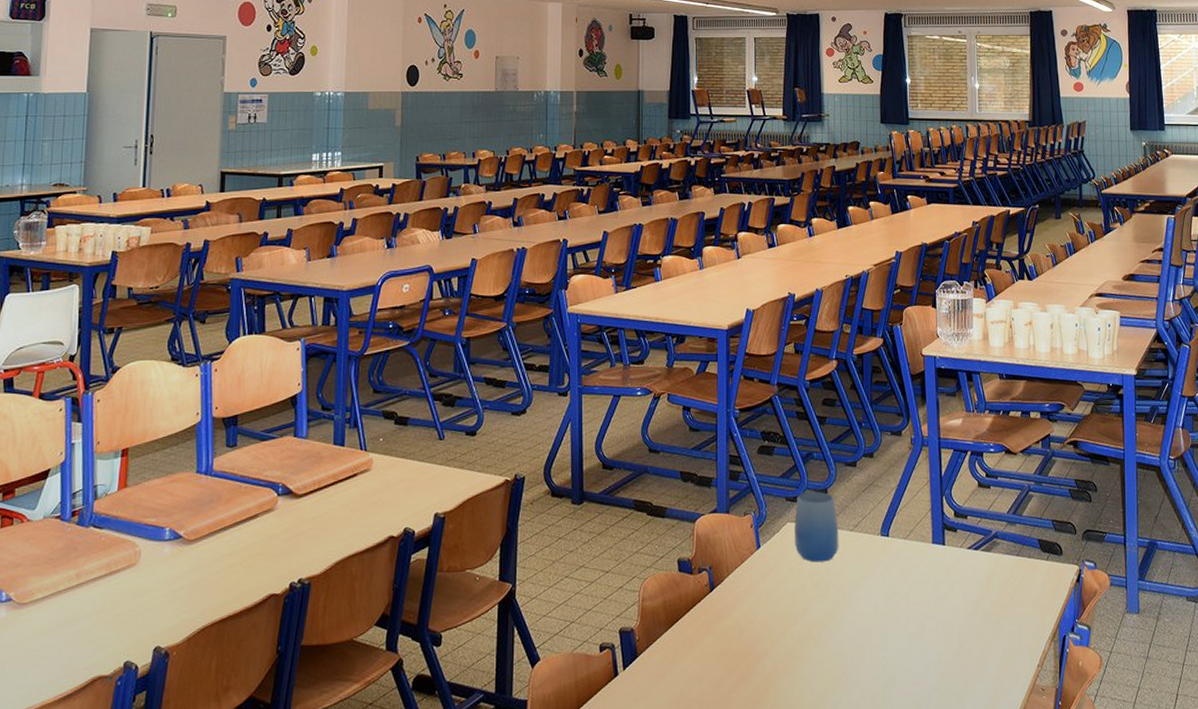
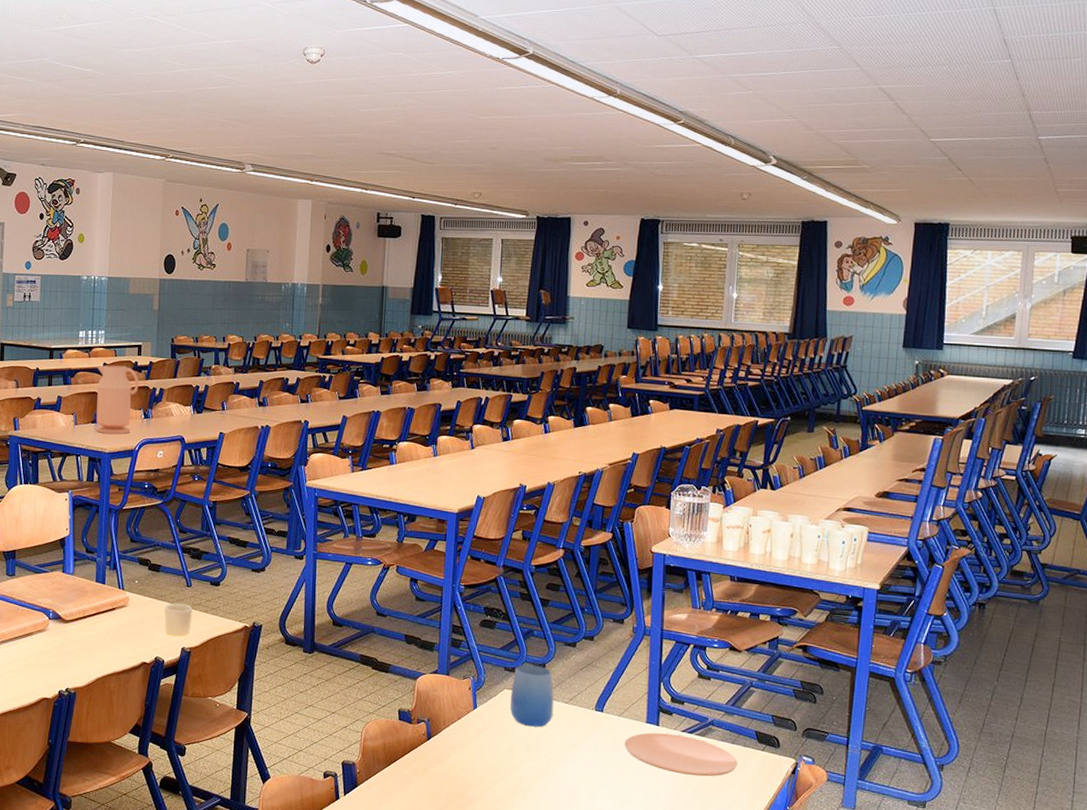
water jug: none [332,190,381,268] -> present [96,365,139,434]
cup: none [414,460,446,501] -> present [164,603,193,637]
plate: none [913,552,1024,597] -> present [624,732,737,777]

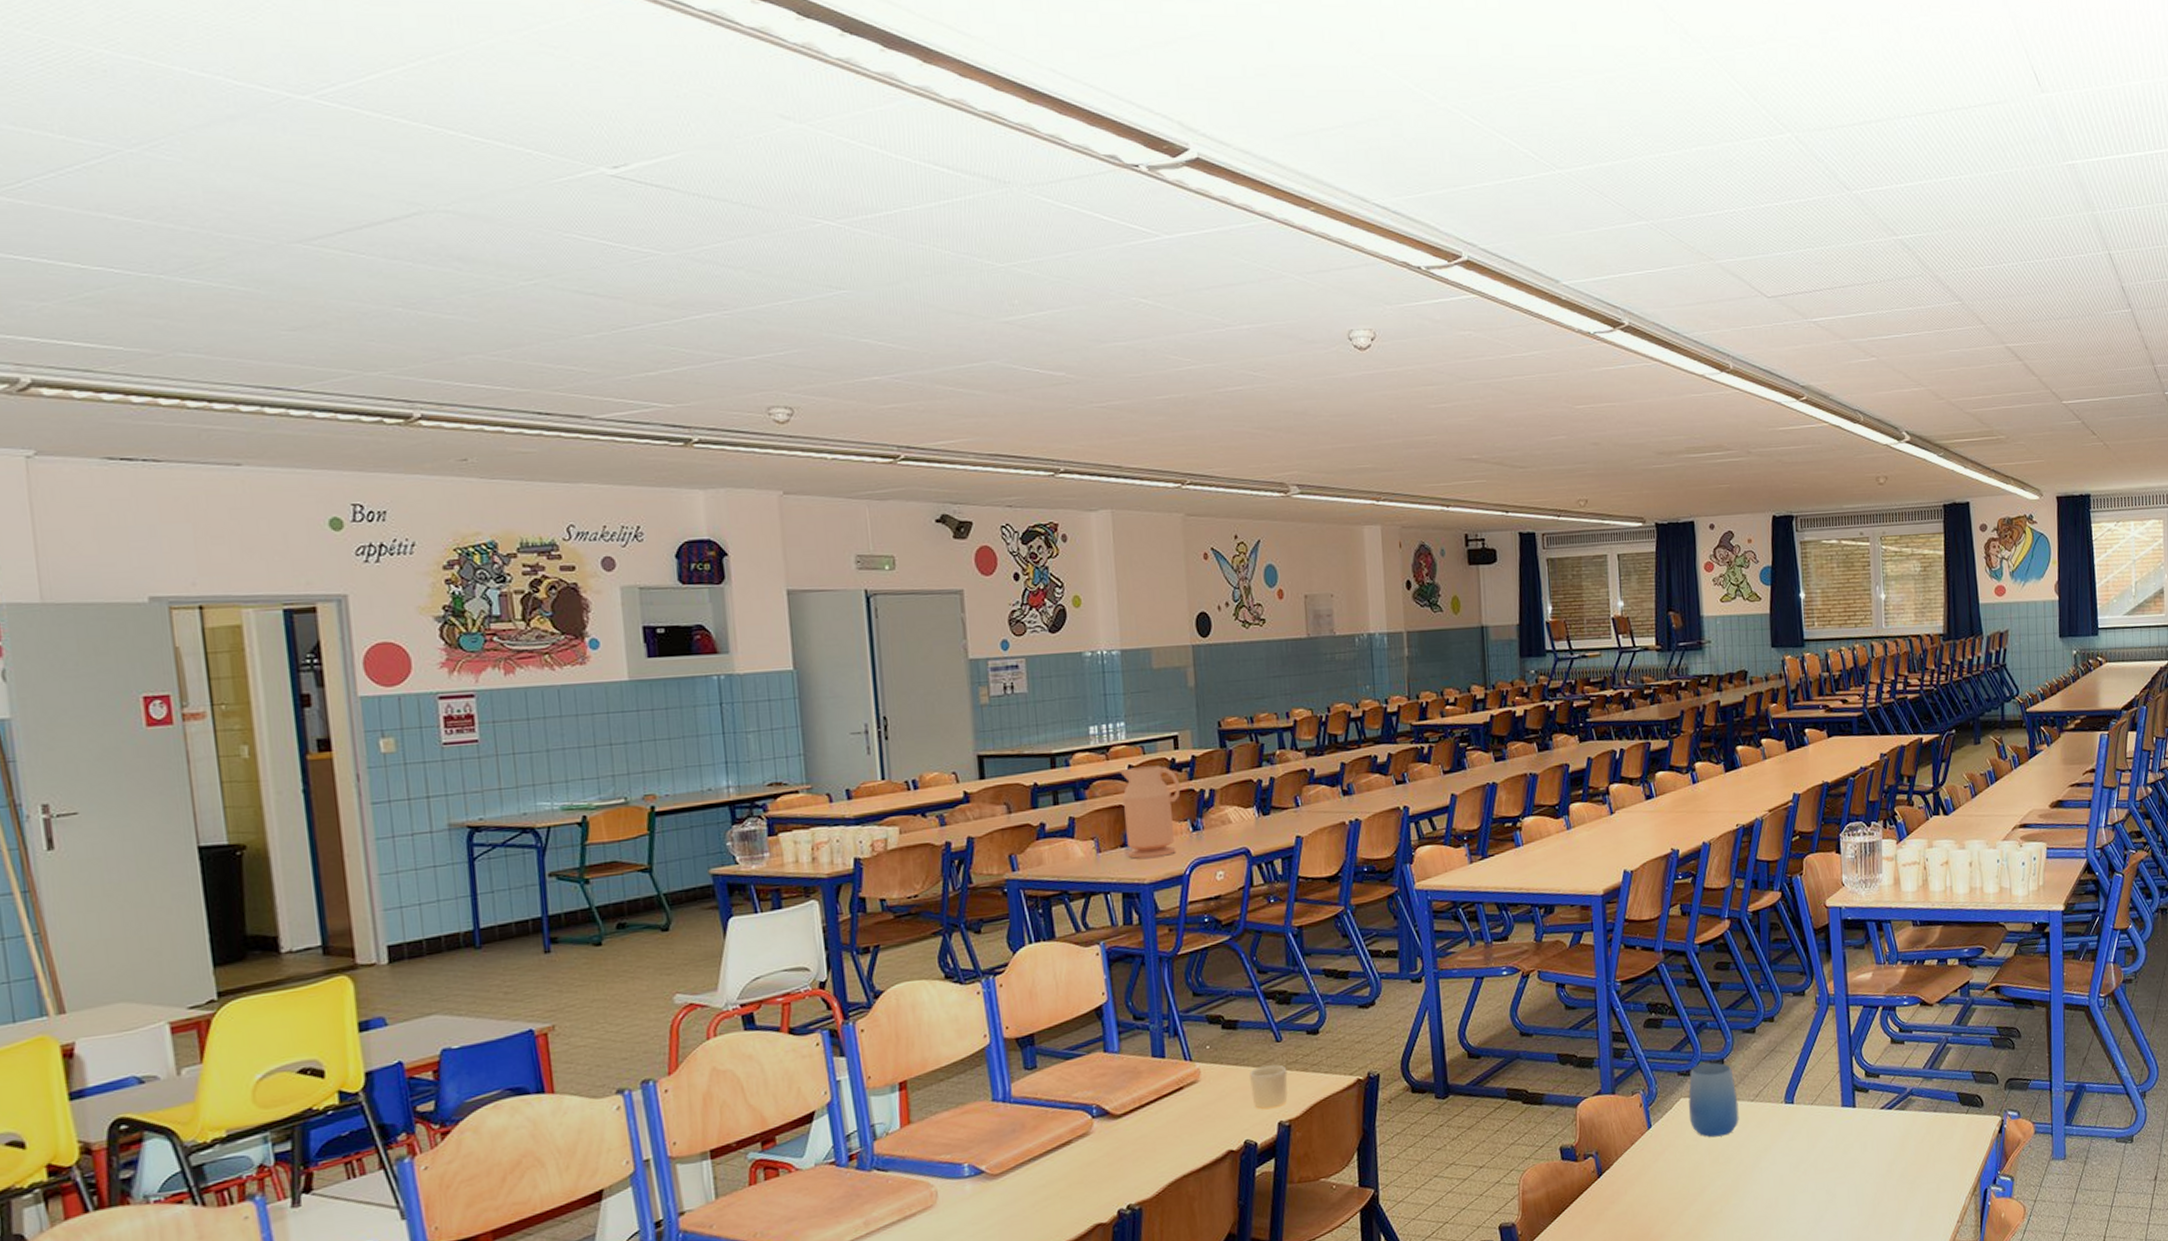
plate: present [624,732,737,777] -> none [1821,1113,1942,1158]

